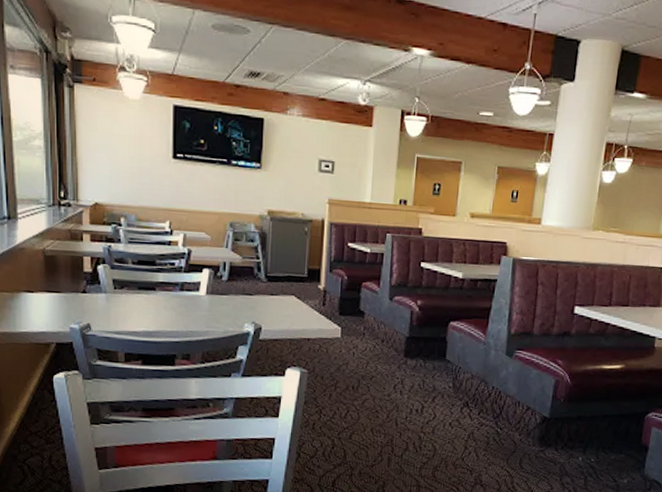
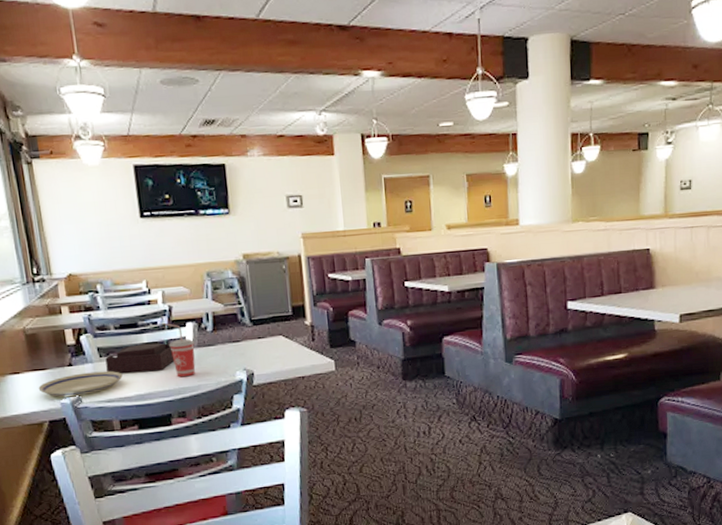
plate: none [50,301,134,324] -> present [38,370,123,398]
napkin holder: none [119,282,187,311] -> present [105,343,175,373]
beverage cup: none [179,264,209,321] -> present [161,322,196,378]

